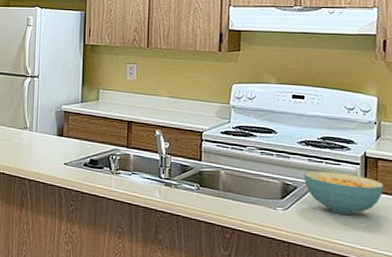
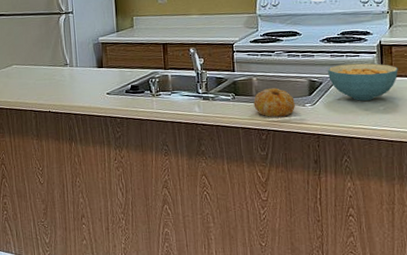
fruit: none [219,184,265,217] -> present [253,88,295,117]

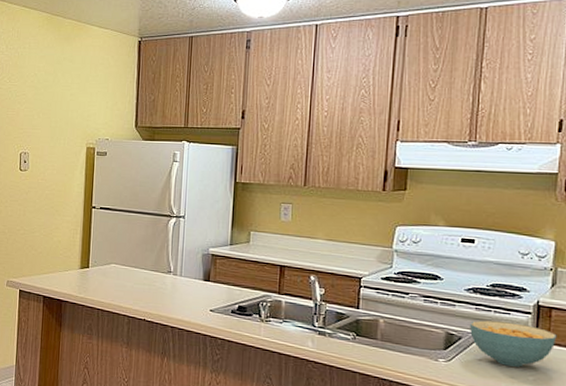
fruit: present [253,88,295,117] -> none [377,333,426,369]

